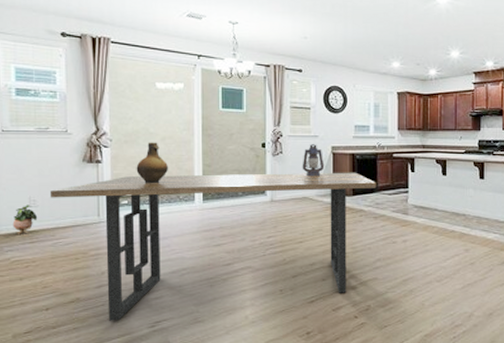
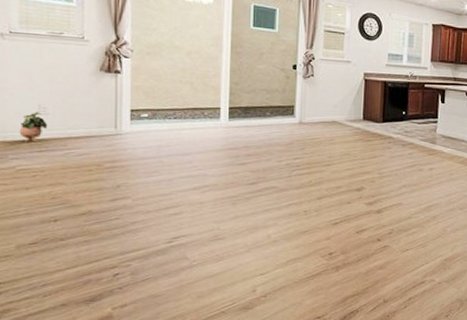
dining table: present [49,172,377,321] -> none [62,89,407,235]
ceramic jug: present [136,142,168,184] -> none [158,55,193,99]
lantern: present [302,144,325,177] -> none [333,69,356,102]

